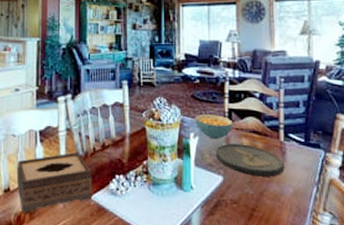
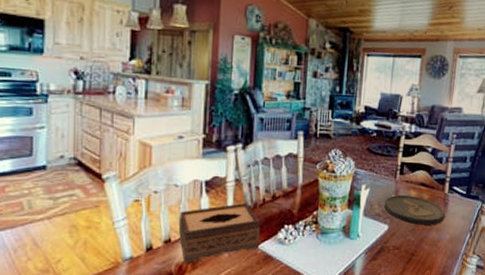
cereal bowl: present [195,113,232,140] -> none [368,166,403,191]

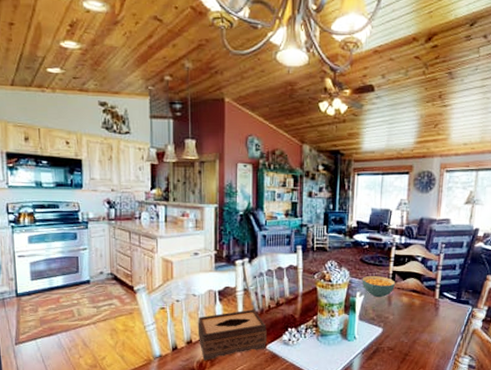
cereal bowl: none [368,166,403,191] -> present [362,275,395,298]
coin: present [384,195,446,225] -> none [378,301,437,328]

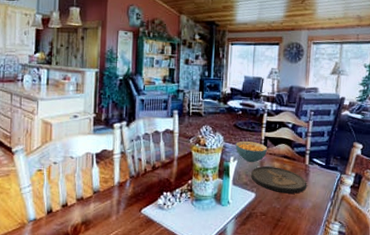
tissue box: present [197,309,267,361] -> none [73,173,143,225]
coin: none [378,301,437,328] -> present [251,166,307,194]

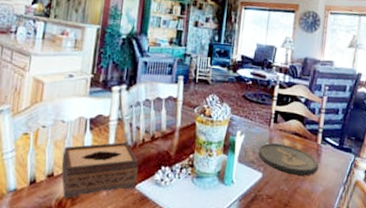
tissue box: none [73,173,143,225] -> present [61,142,139,199]
cereal bowl: present [235,140,267,163] -> none [243,113,277,139]

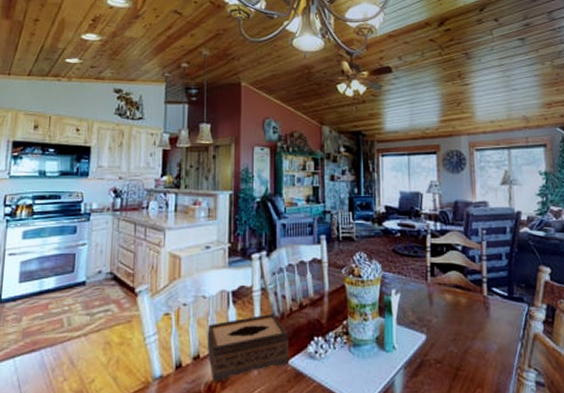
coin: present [258,143,319,176] -> none [419,300,489,334]

